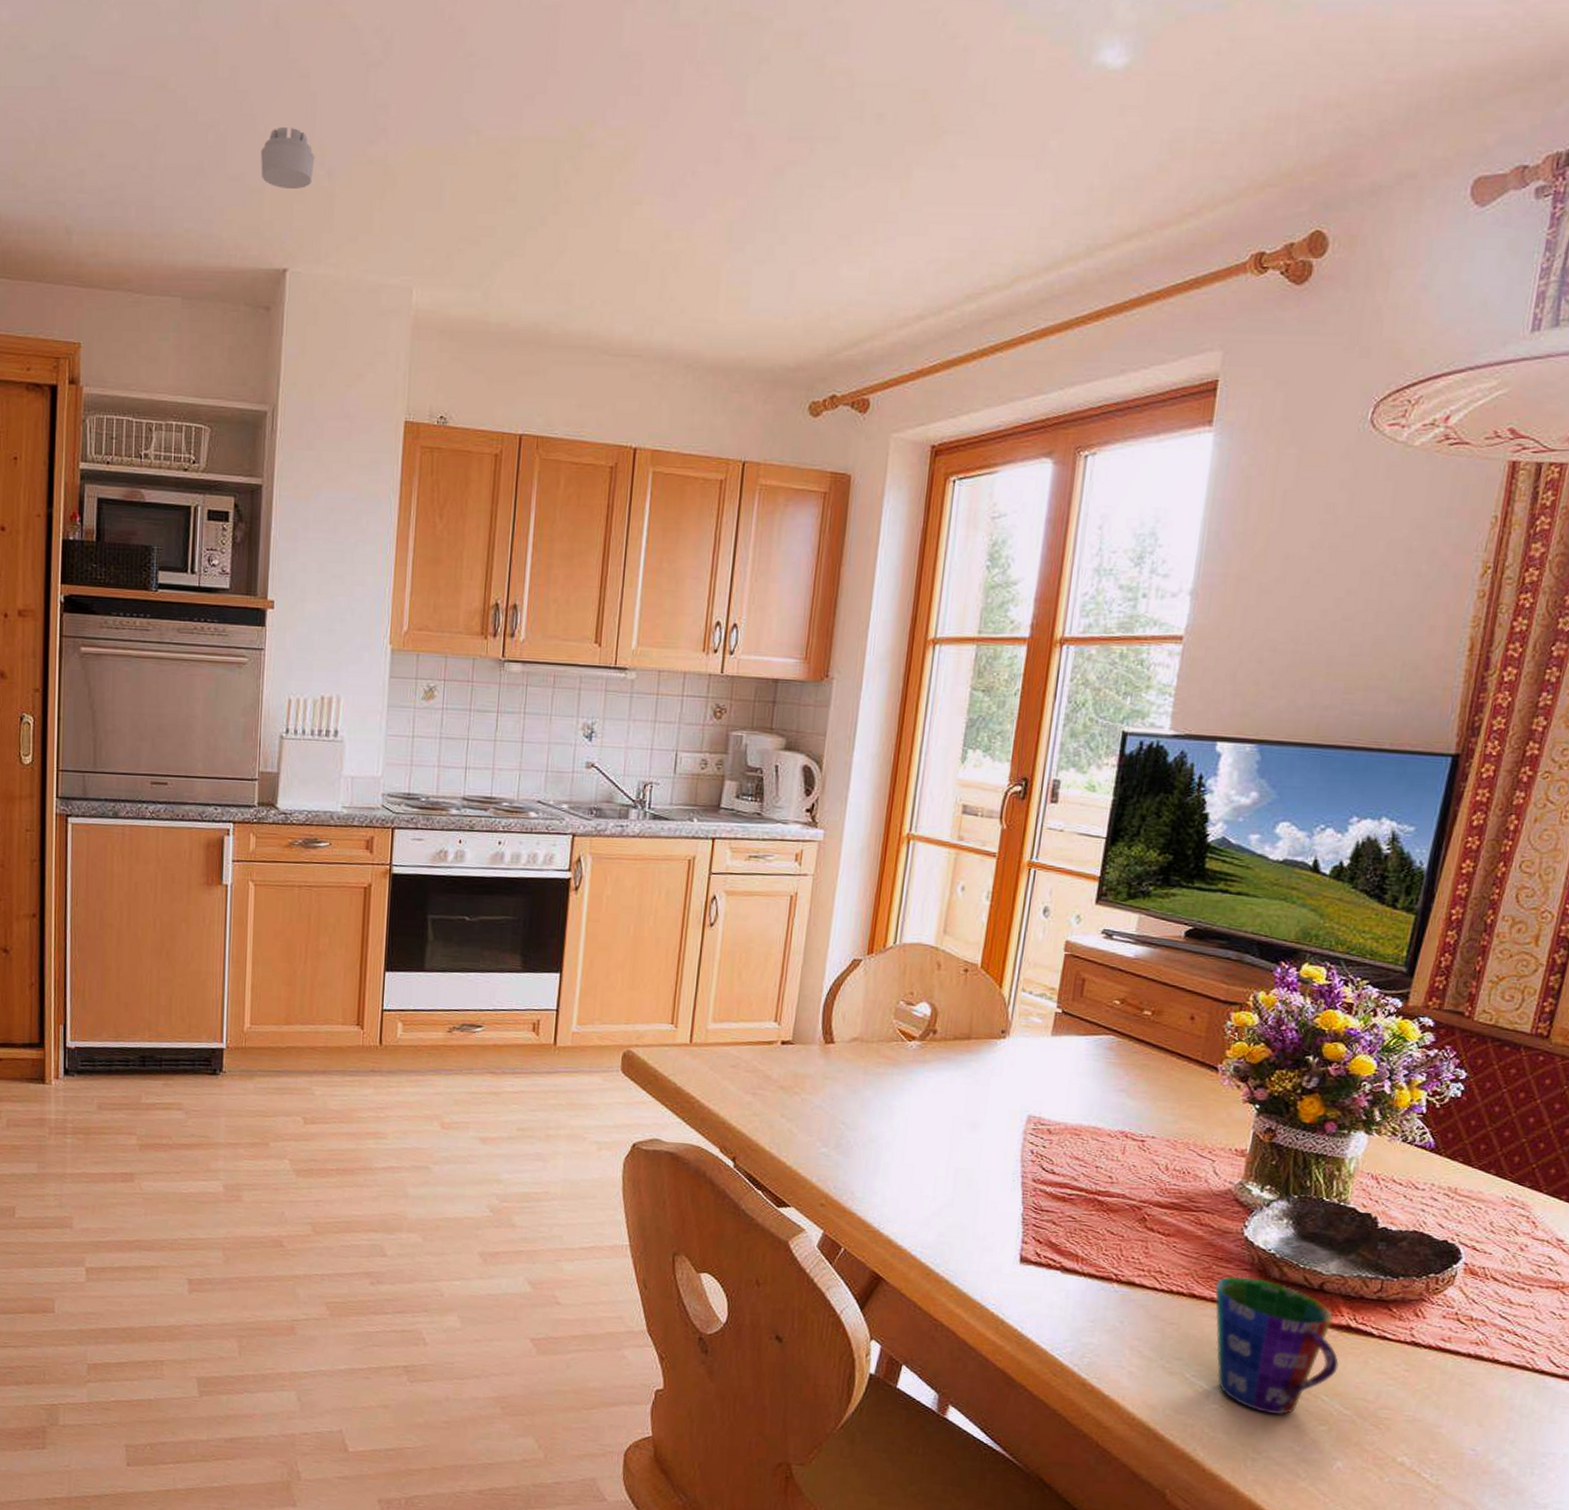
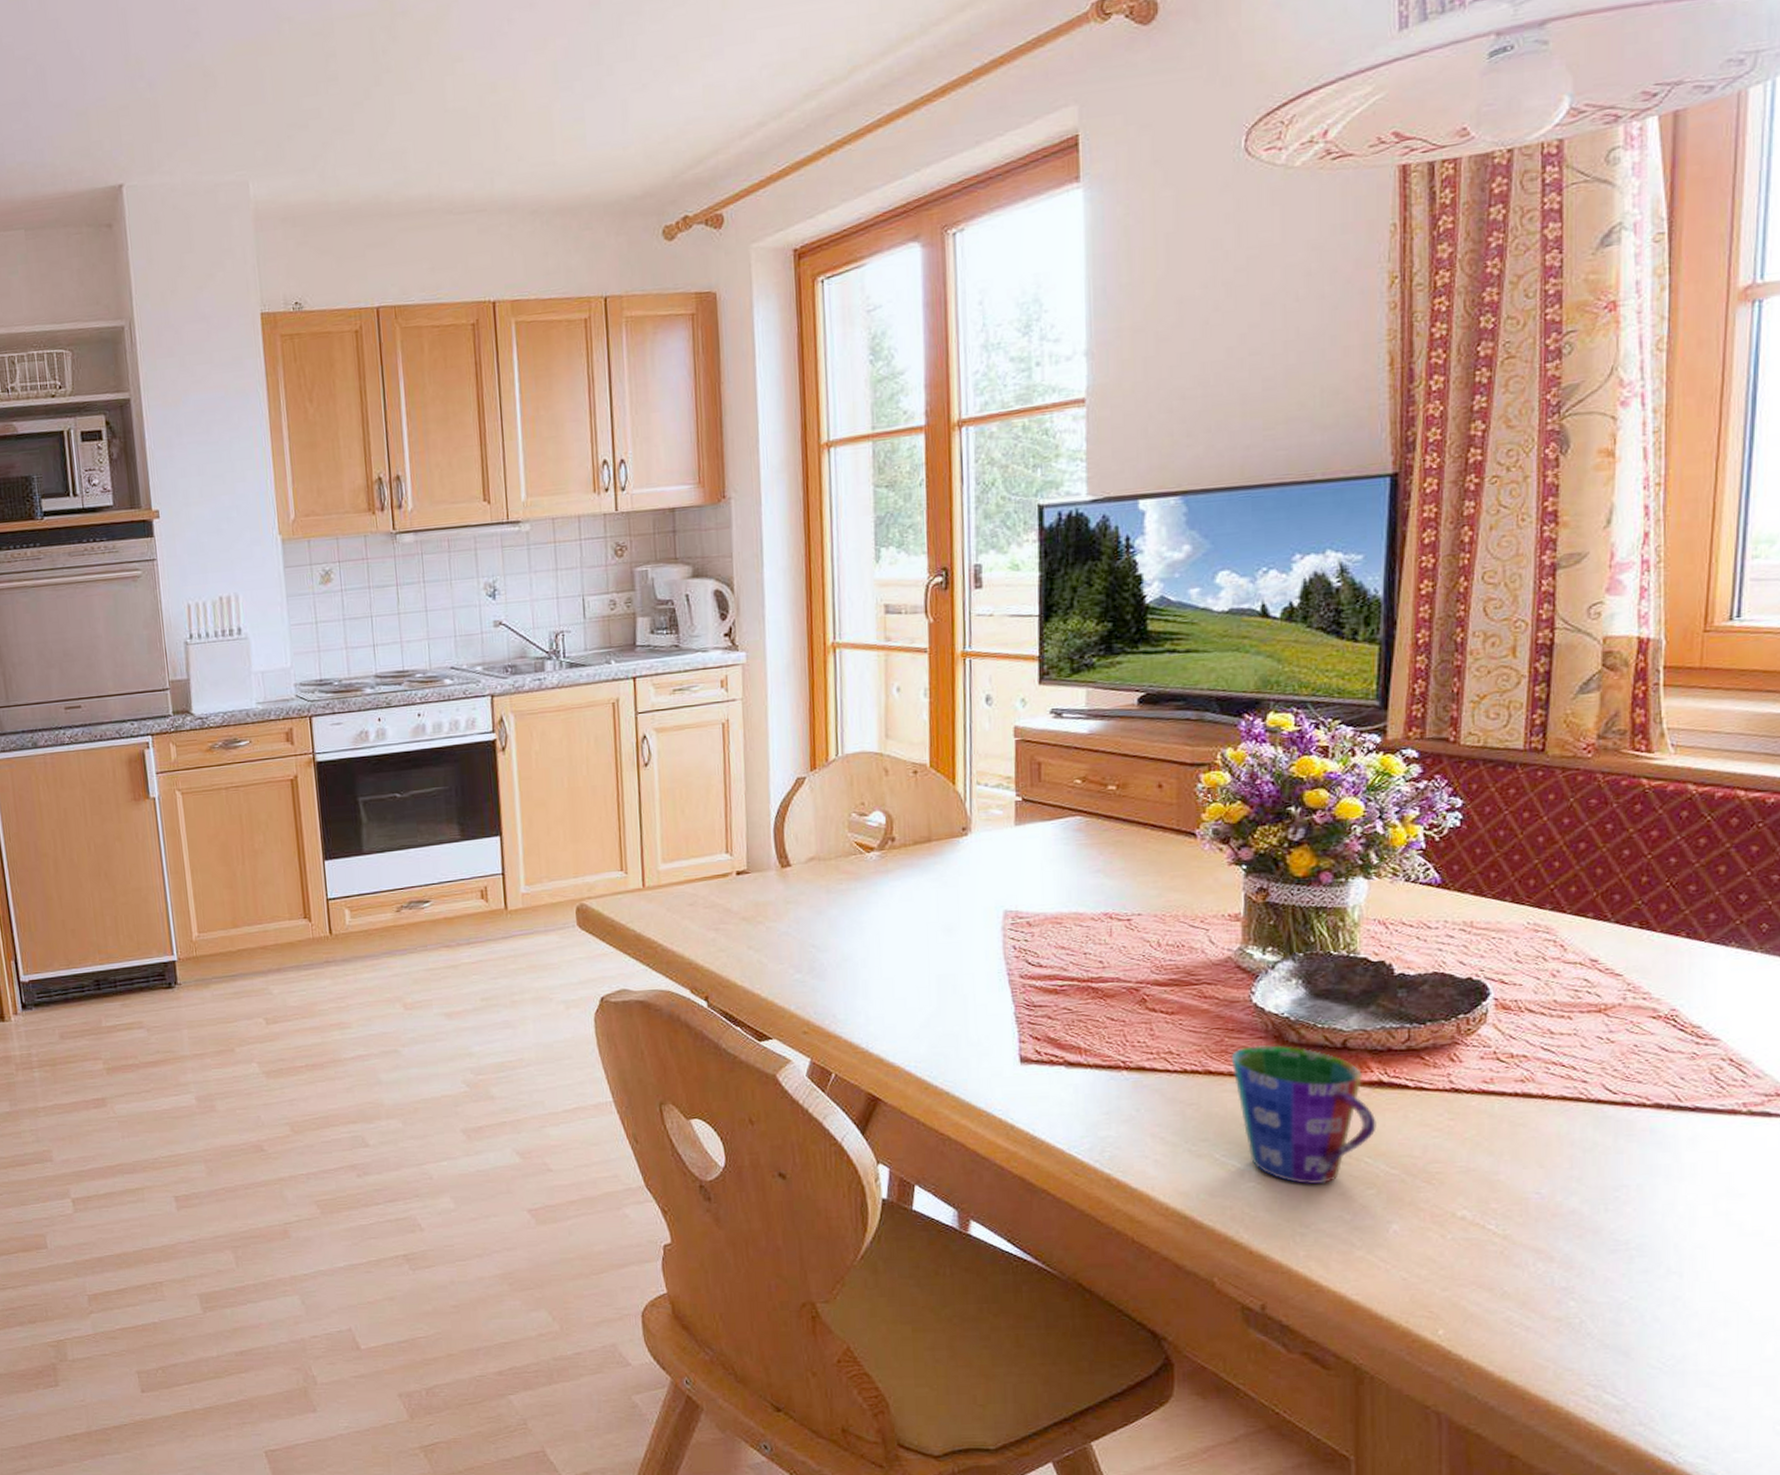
smoke detector: present [261,126,315,189] -> none [80,46,135,107]

